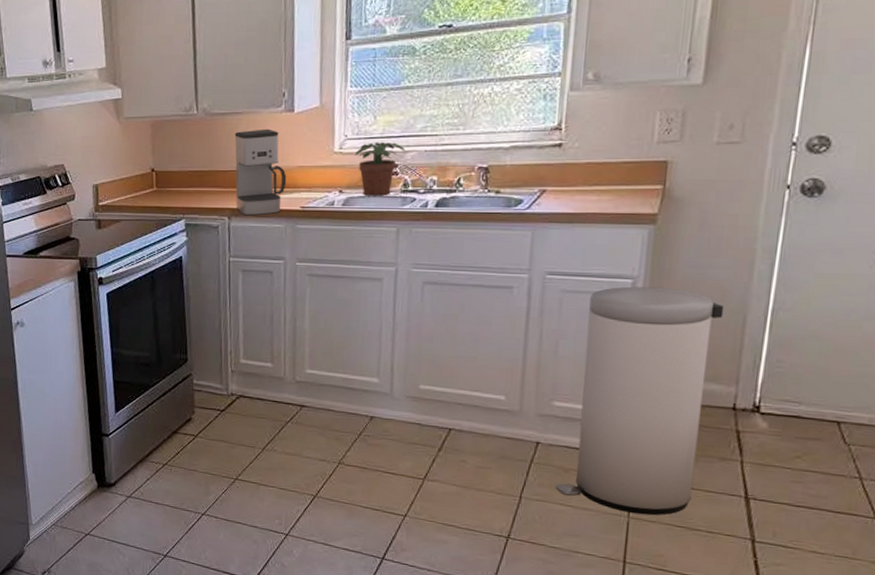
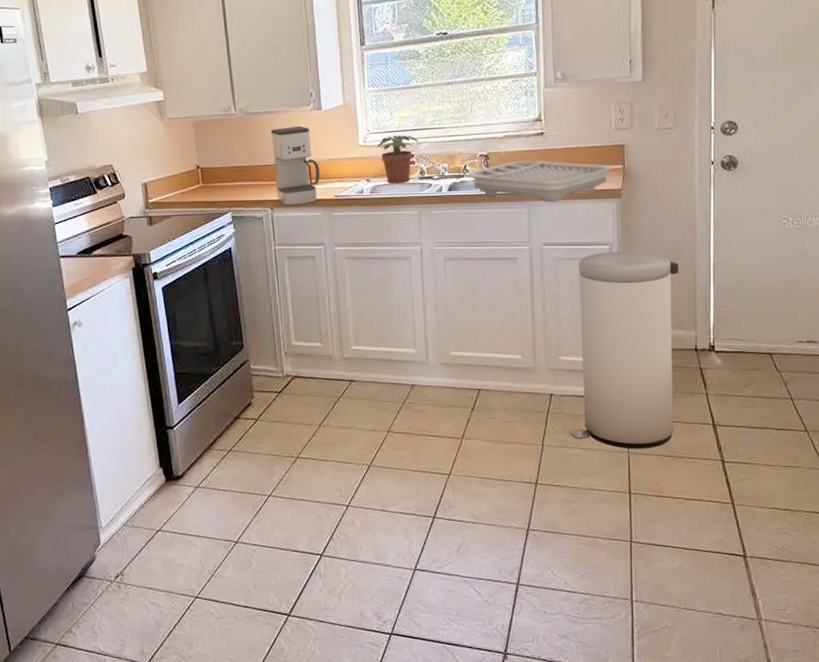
dish rack: none [461,175,649,226] -> present [467,160,613,203]

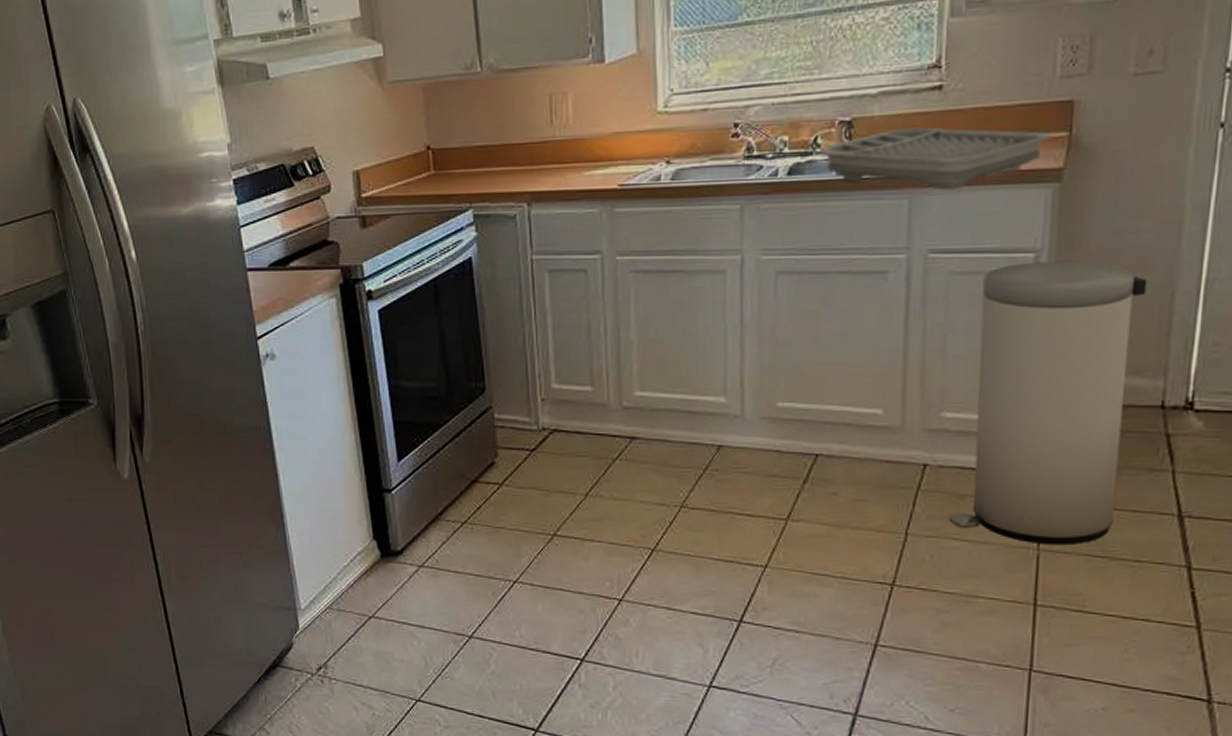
coffee maker: present [270,125,320,206] -> none [530,86,599,200]
potted plant: present [377,135,419,184] -> none [683,95,747,166]

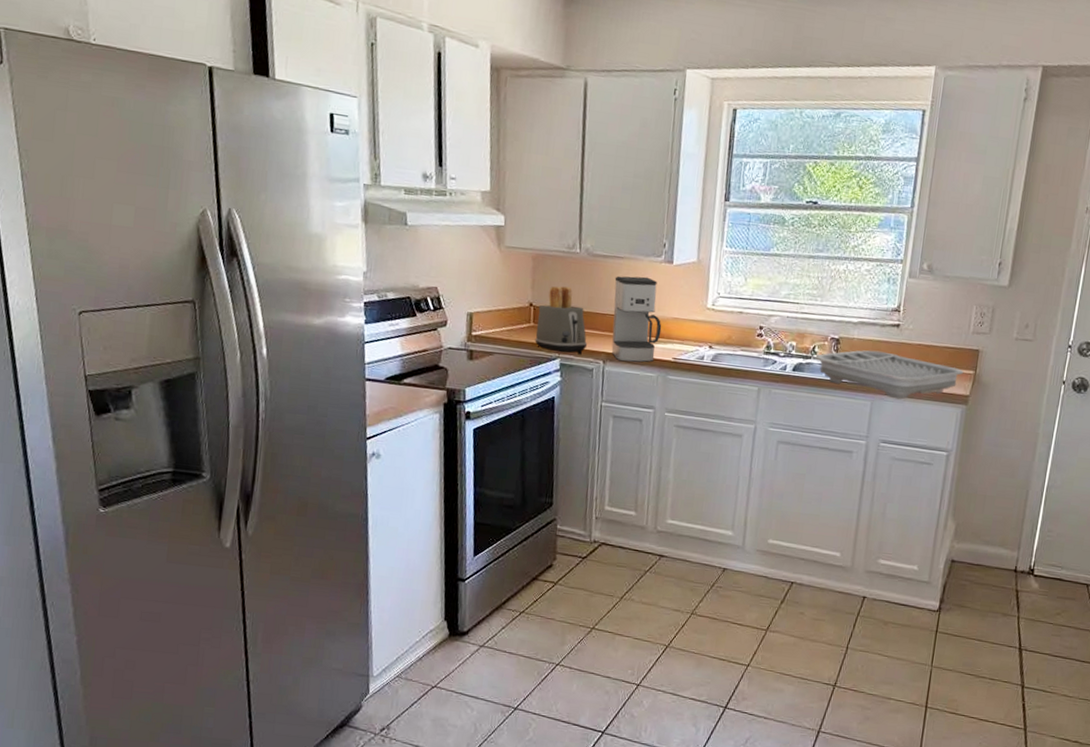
toaster: none [438,118,505,202] -> present [535,286,588,355]
coffee maker: none [530,86,599,200] -> present [611,275,662,363]
pedal bin: present [948,260,1148,546] -> none [875,458,1014,664]

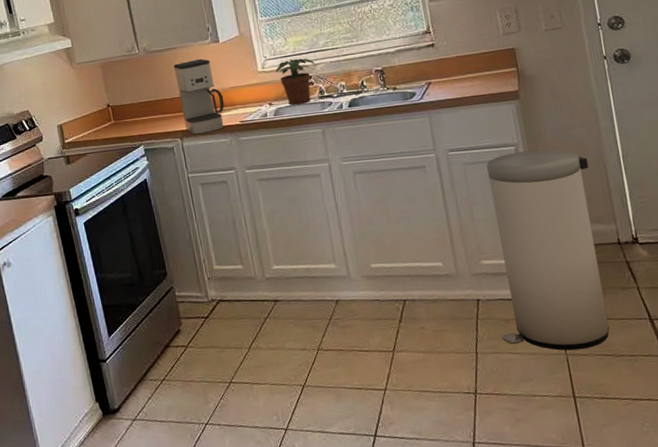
toaster: present [535,286,588,355] -> none [115,83,164,141]
potted plant: none [725,303,770,356] -> present [275,58,315,105]
dish rack: present [815,350,964,400] -> none [365,69,507,110]
pedal bin: none [875,458,1014,664] -> present [486,149,610,350]

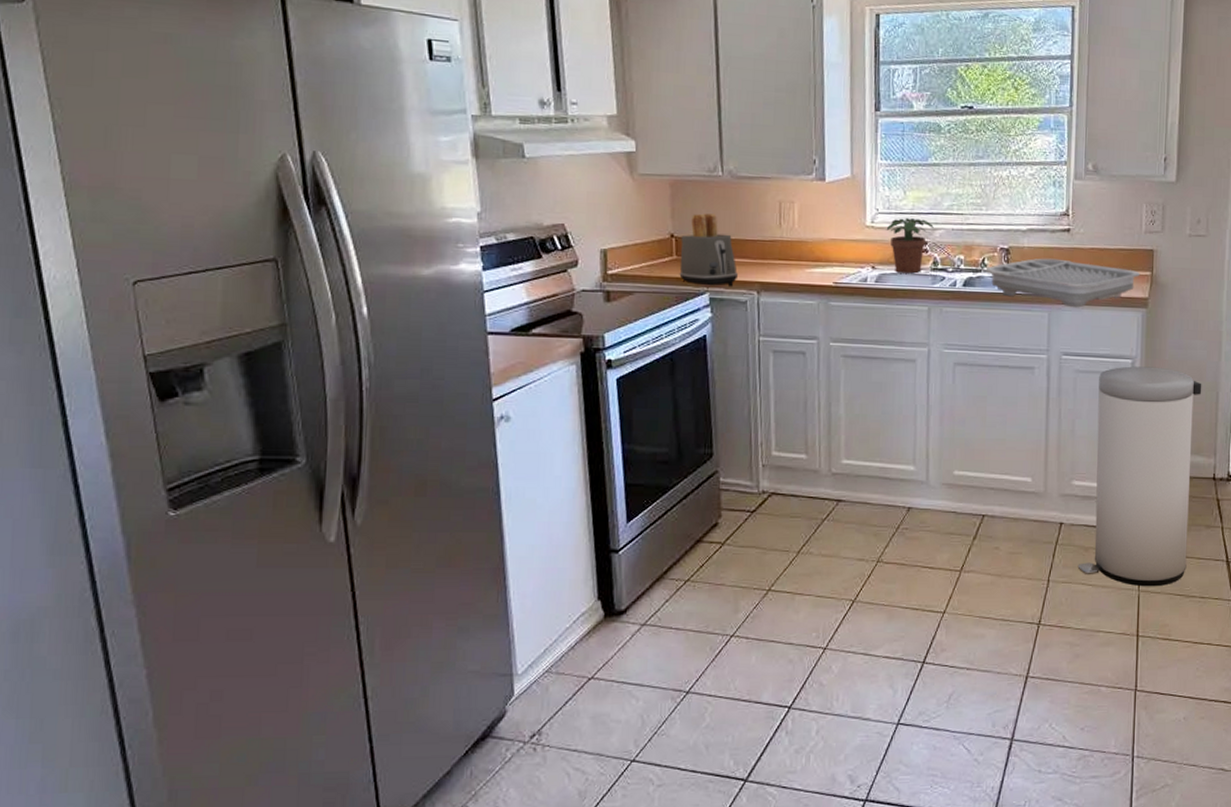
toaster: none [115,83,164,141] -> present [679,213,739,287]
coffee maker: present [173,58,225,135] -> none [763,197,819,291]
dish rack: none [365,69,507,110] -> present [985,258,1141,308]

